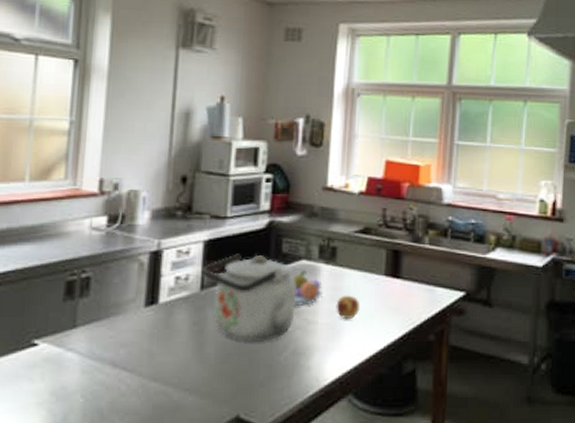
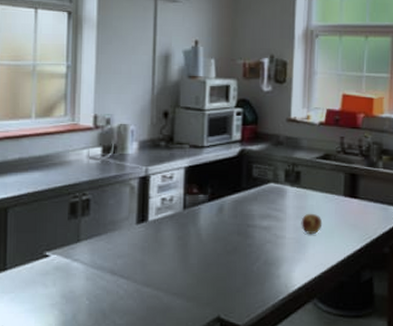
kettle: present [203,254,296,343] -> none [185,178,266,254]
fruit bowl: present [292,270,323,306] -> none [262,192,289,223]

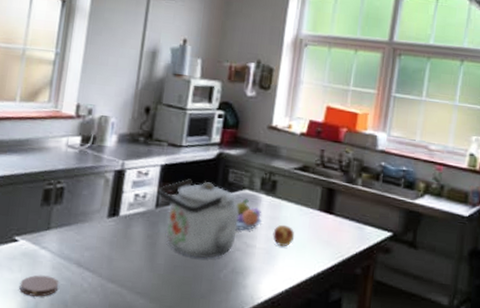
coaster: none [55,287,95,308] -> present [19,275,59,297]
kettle: none [185,178,266,254] -> present [158,179,239,258]
fruit bowl: none [262,192,289,223] -> present [236,199,262,231]

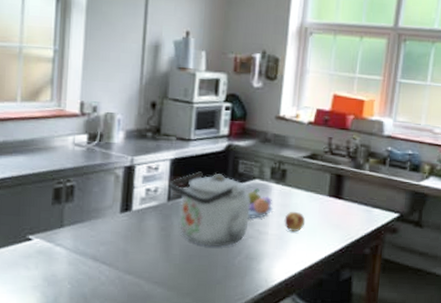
coaster: present [19,275,59,297] -> none [37,271,77,292]

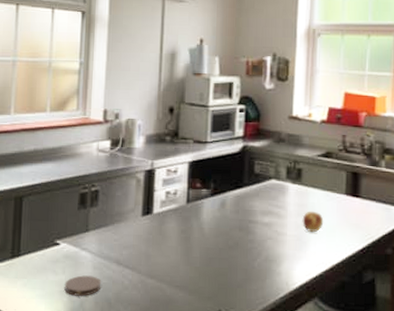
coaster: none [37,271,77,292] -> present [64,275,102,296]
kettle: present [170,171,250,247] -> none [188,173,267,249]
fruit bowl: present [247,188,273,219] -> none [264,188,290,219]

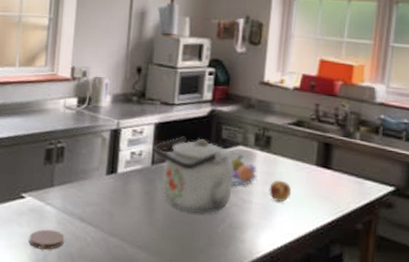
kettle: none [188,173,267,249] -> present [154,136,234,214]
fruit bowl: none [264,188,290,219] -> present [230,155,257,186]

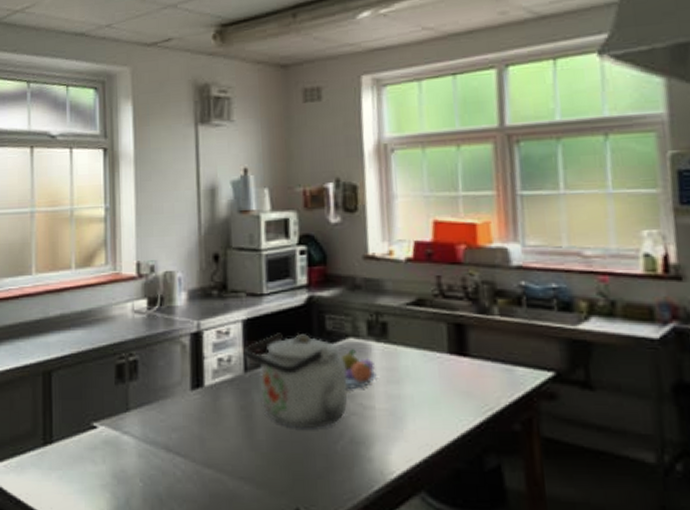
coaster: present [29,229,65,250] -> none [106,465,149,491]
fruit: present [269,180,292,202] -> none [393,376,423,404]

